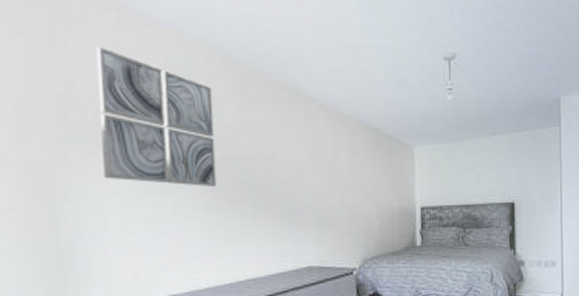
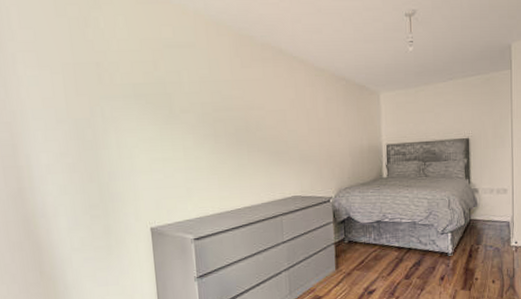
wall art: present [96,47,217,188] -> none [121,23,218,134]

